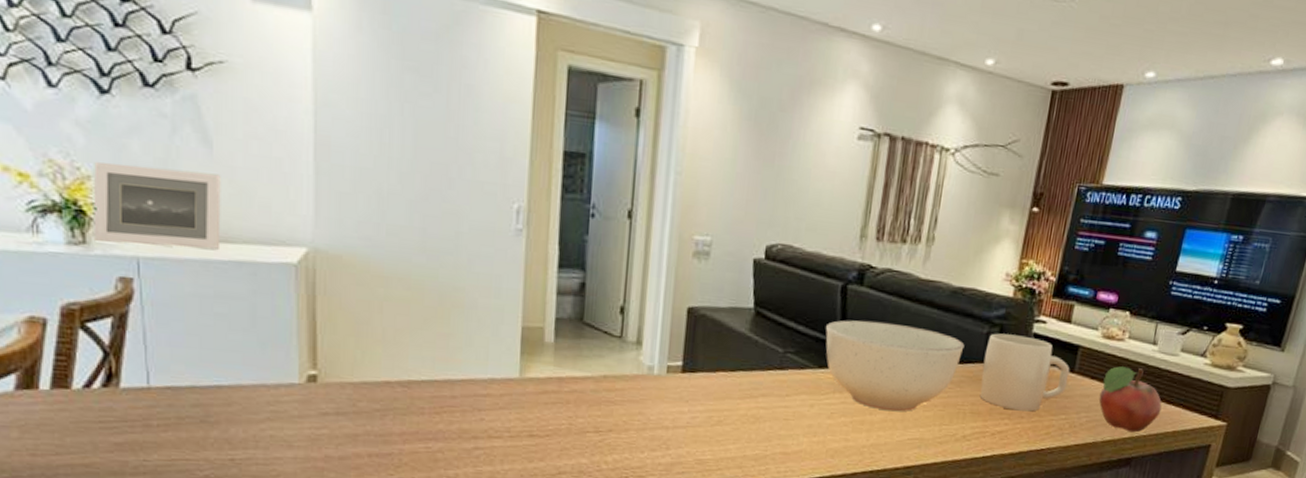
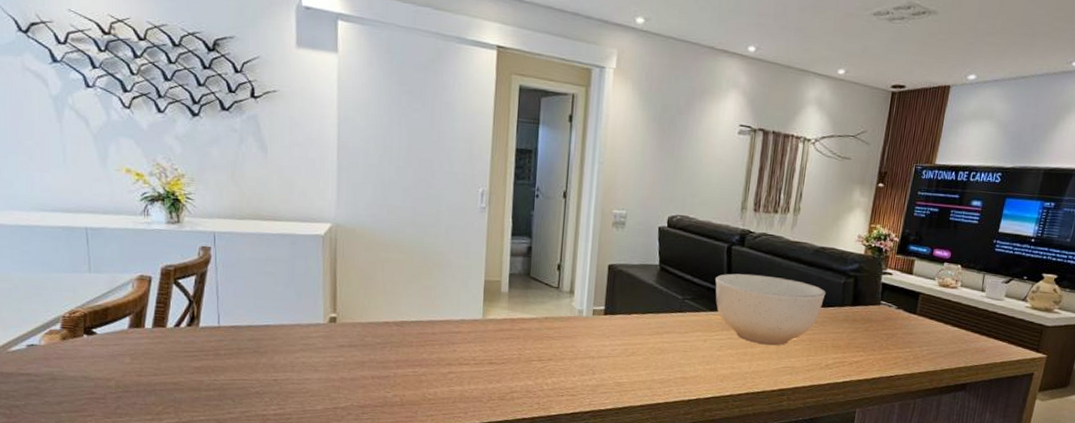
picture frame: present [93,162,221,249] -> none [185,165,272,226]
mug: present [979,333,1070,412] -> none [839,283,913,346]
fruit: present [1098,366,1162,433] -> none [937,309,991,363]

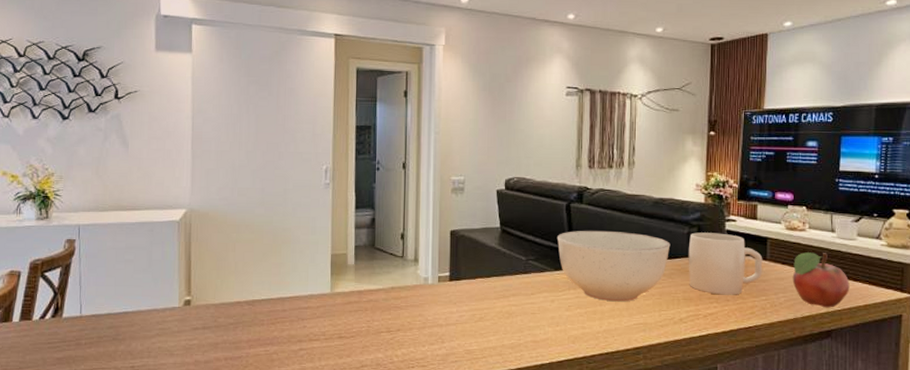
mug: none [839,283,913,346] -> present [688,232,763,295]
fruit: none [937,309,991,363] -> present [792,252,850,308]

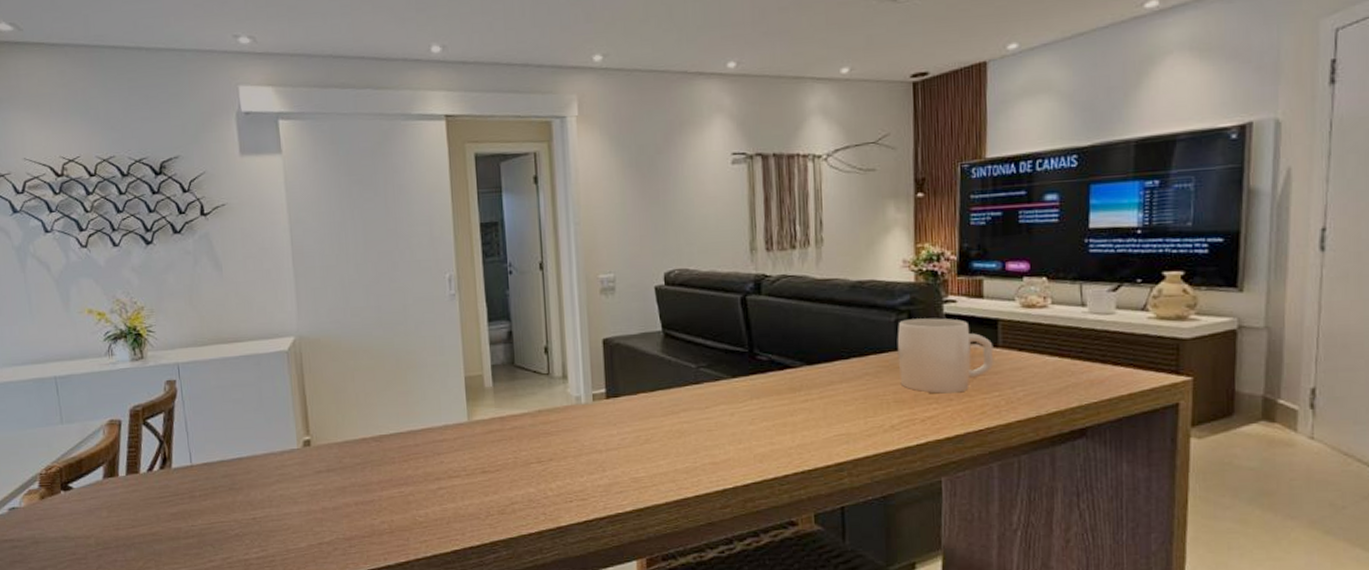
bowl: present [556,230,671,302] -> none [732,325,874,411]
fruit: present [792,252,850,308] -> none [1032,333,1109,401]

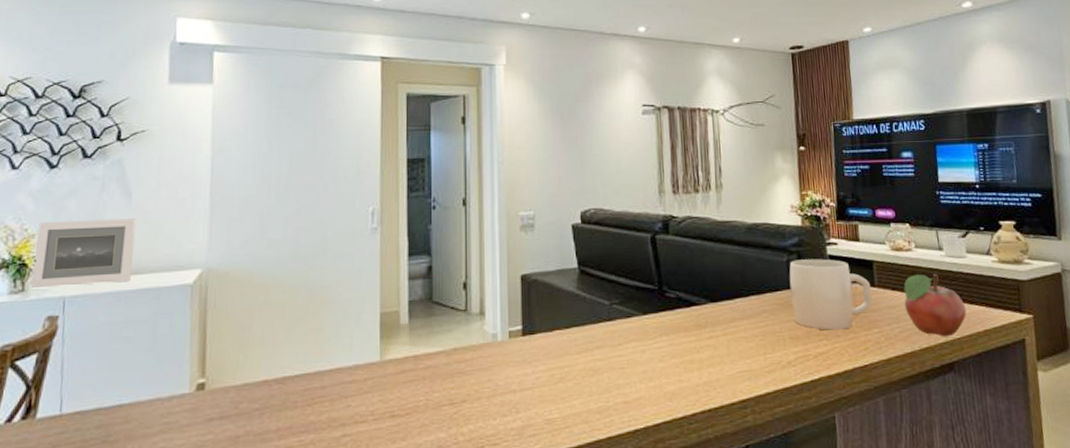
picture frame: none [145,290,233,356] -> present [31,218,136,289]
fruit: none [1032,333,1109,401] -> present [904,274,967,337]

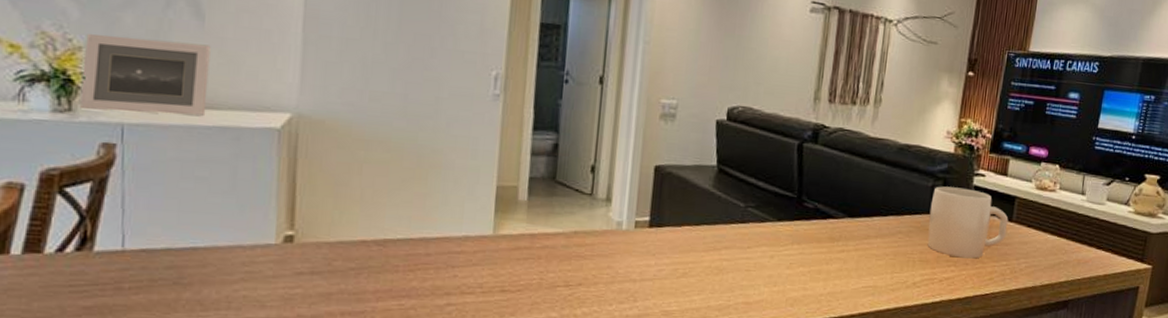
fruit: present [904,274,967,337] -> none [1035,215,1093,277]

